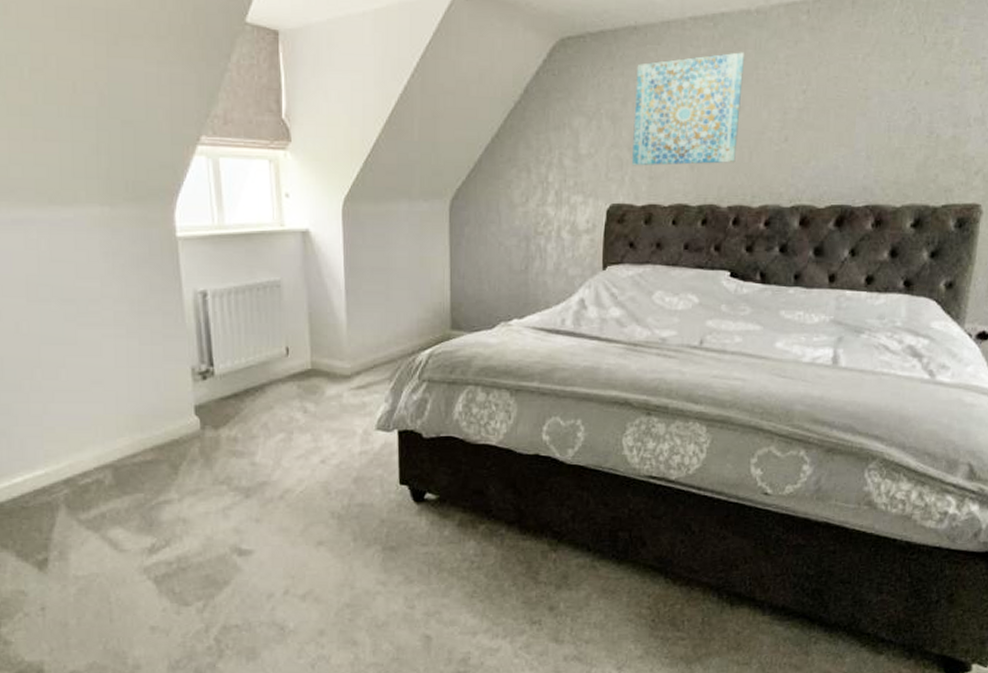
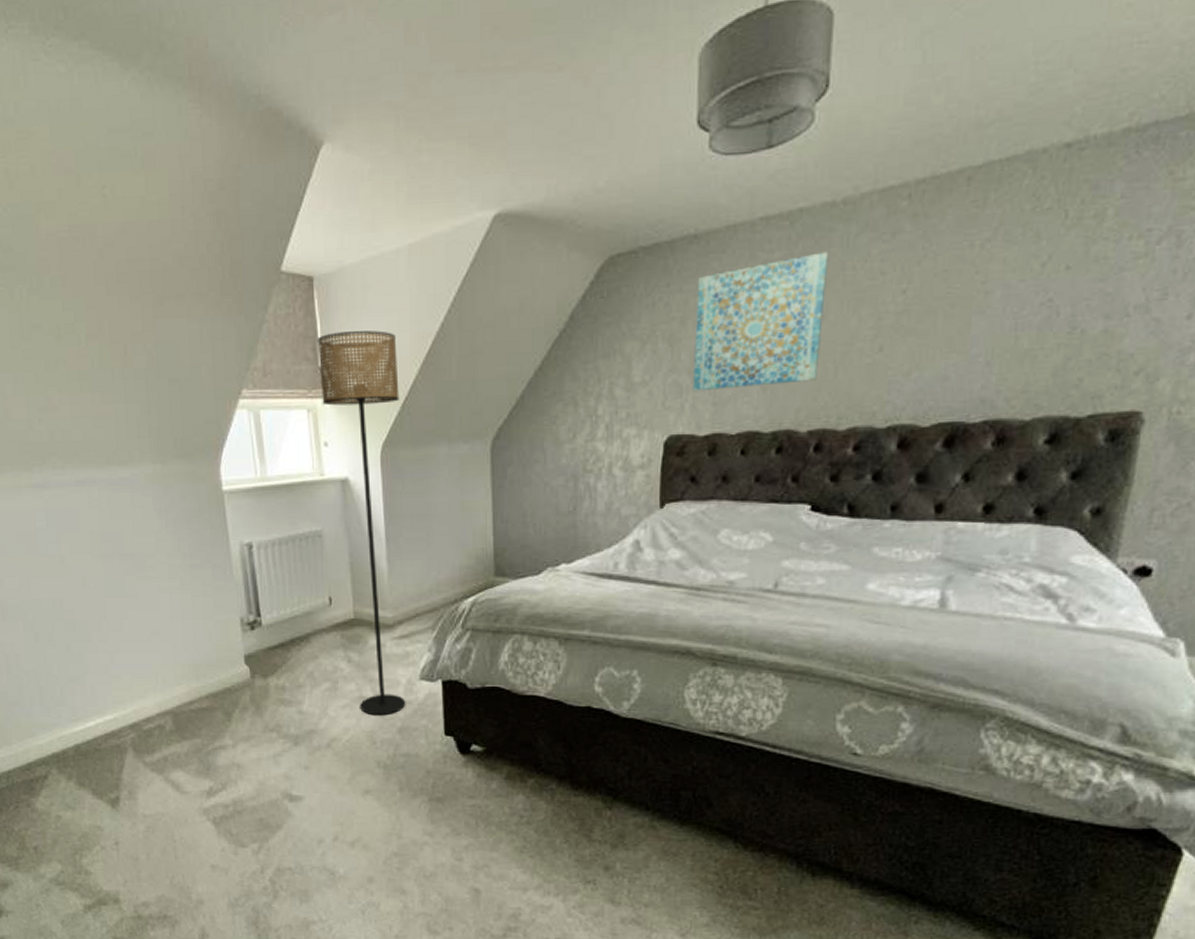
floor lamp: none [281,86,362,466] -> present [317,330,406,716]

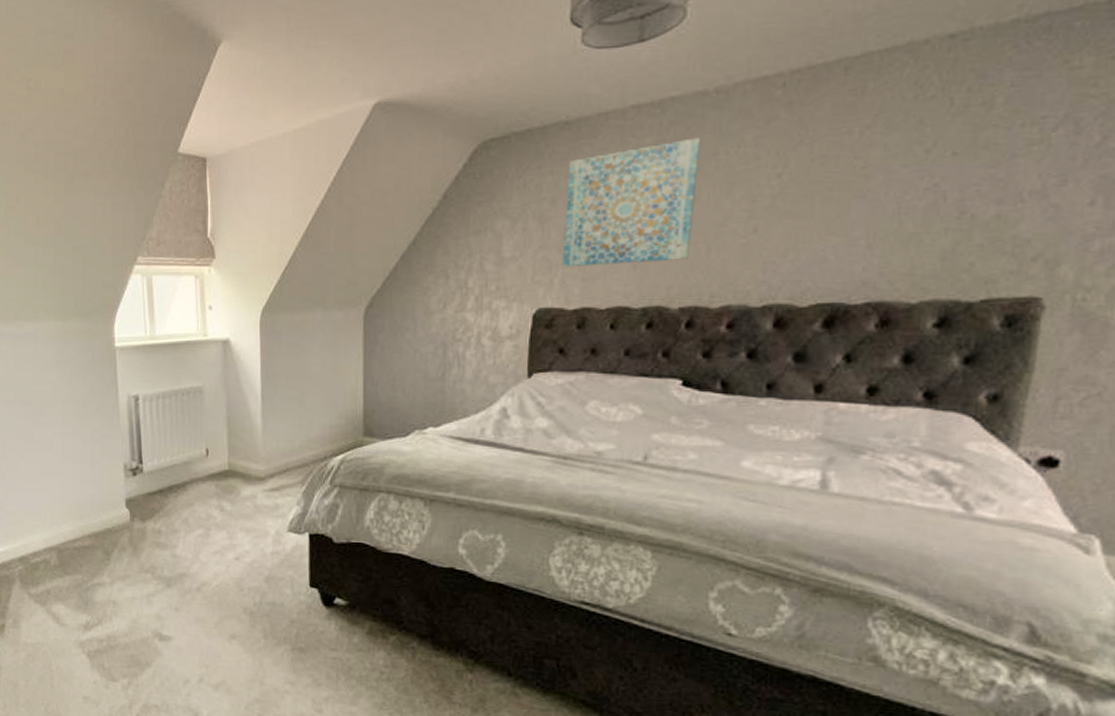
floor lamp: present [317,330,406,716] -> none [207,206,280,564]

